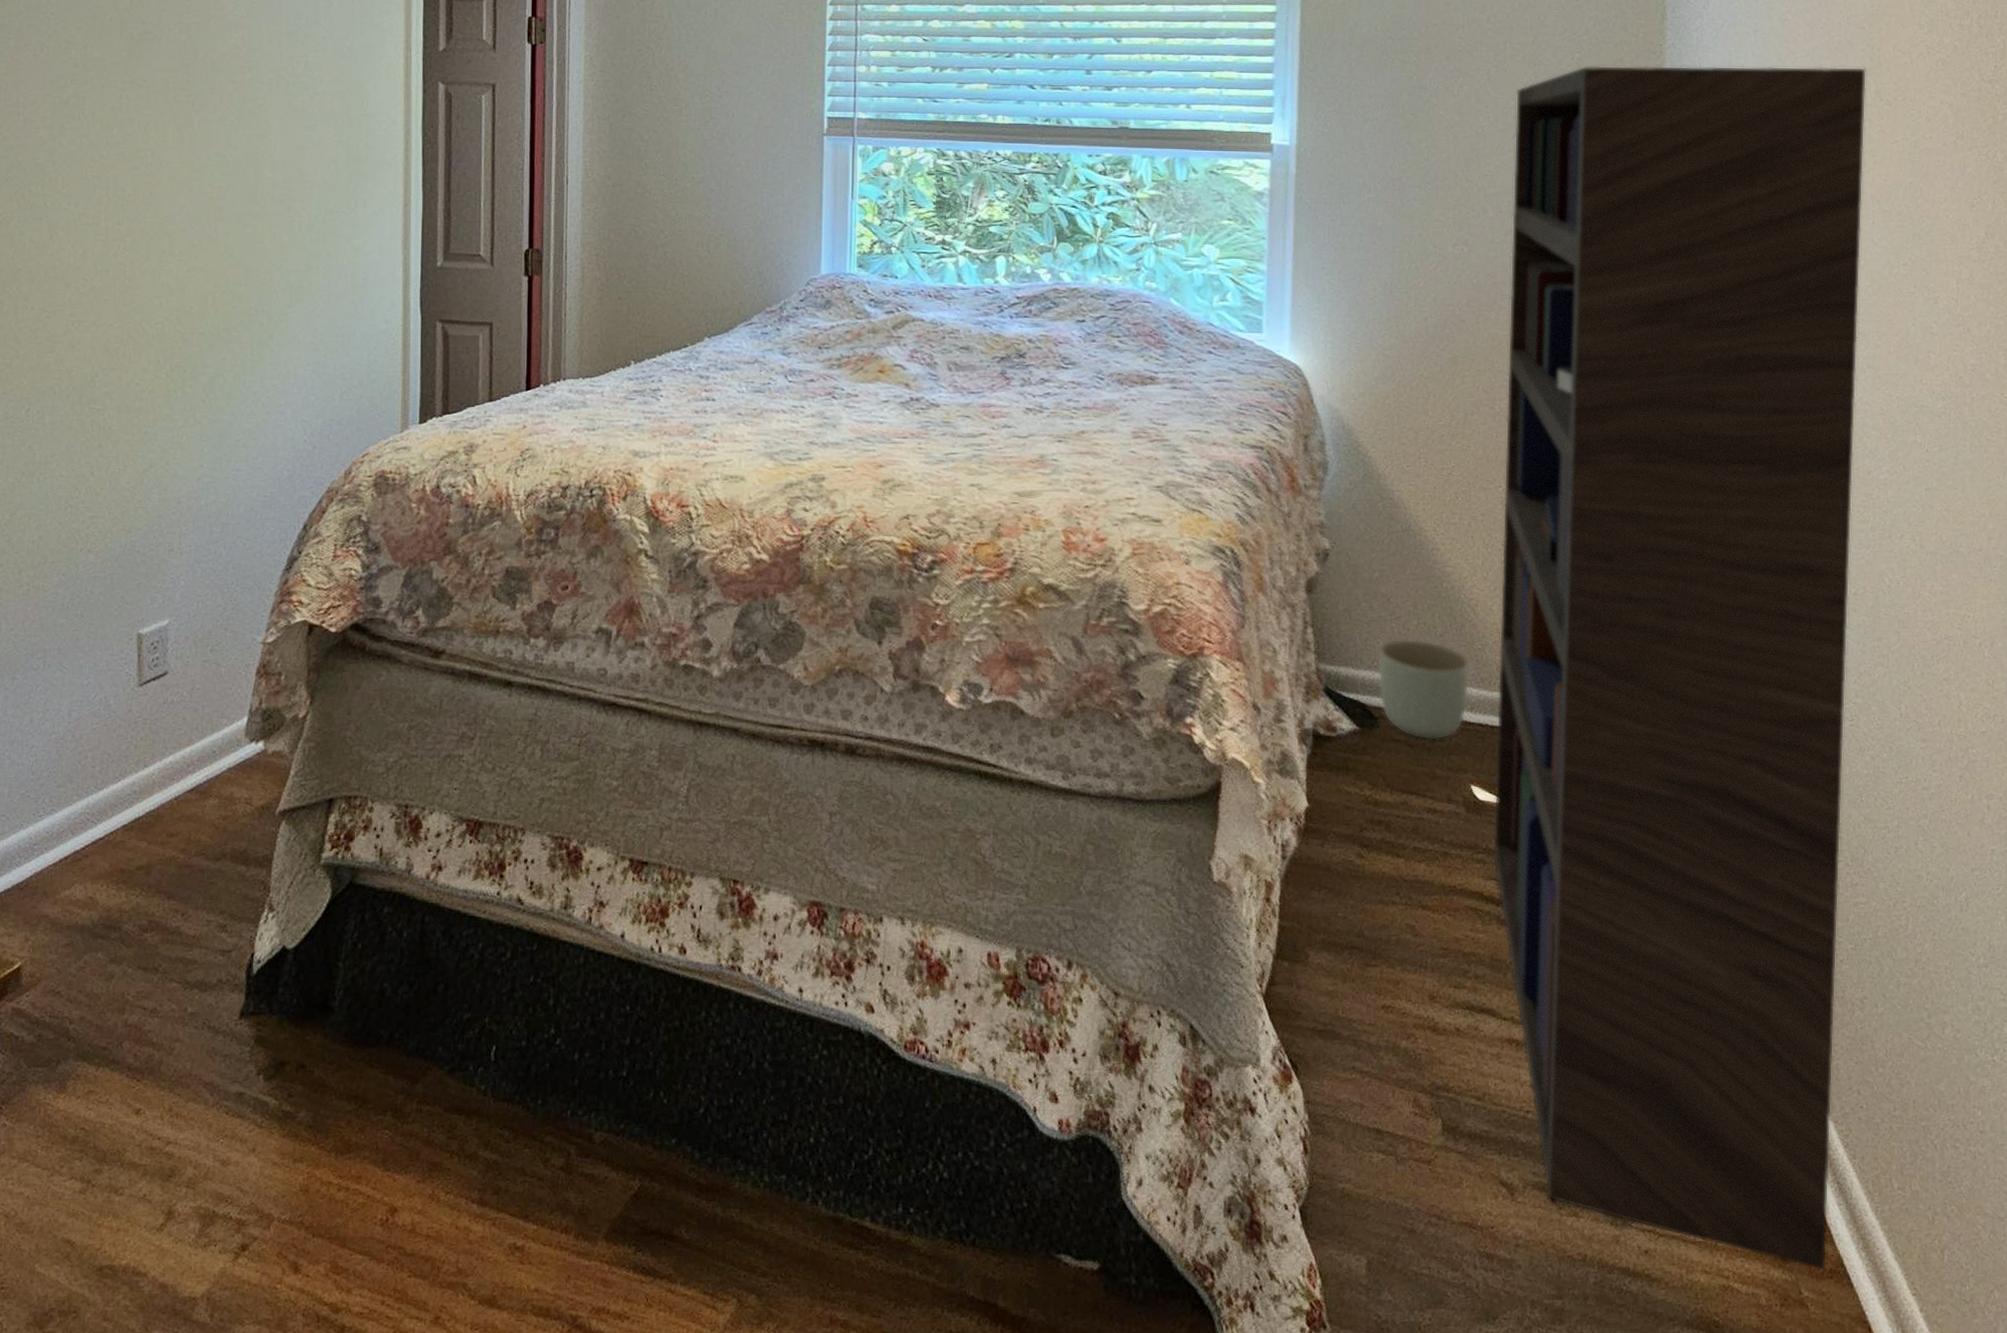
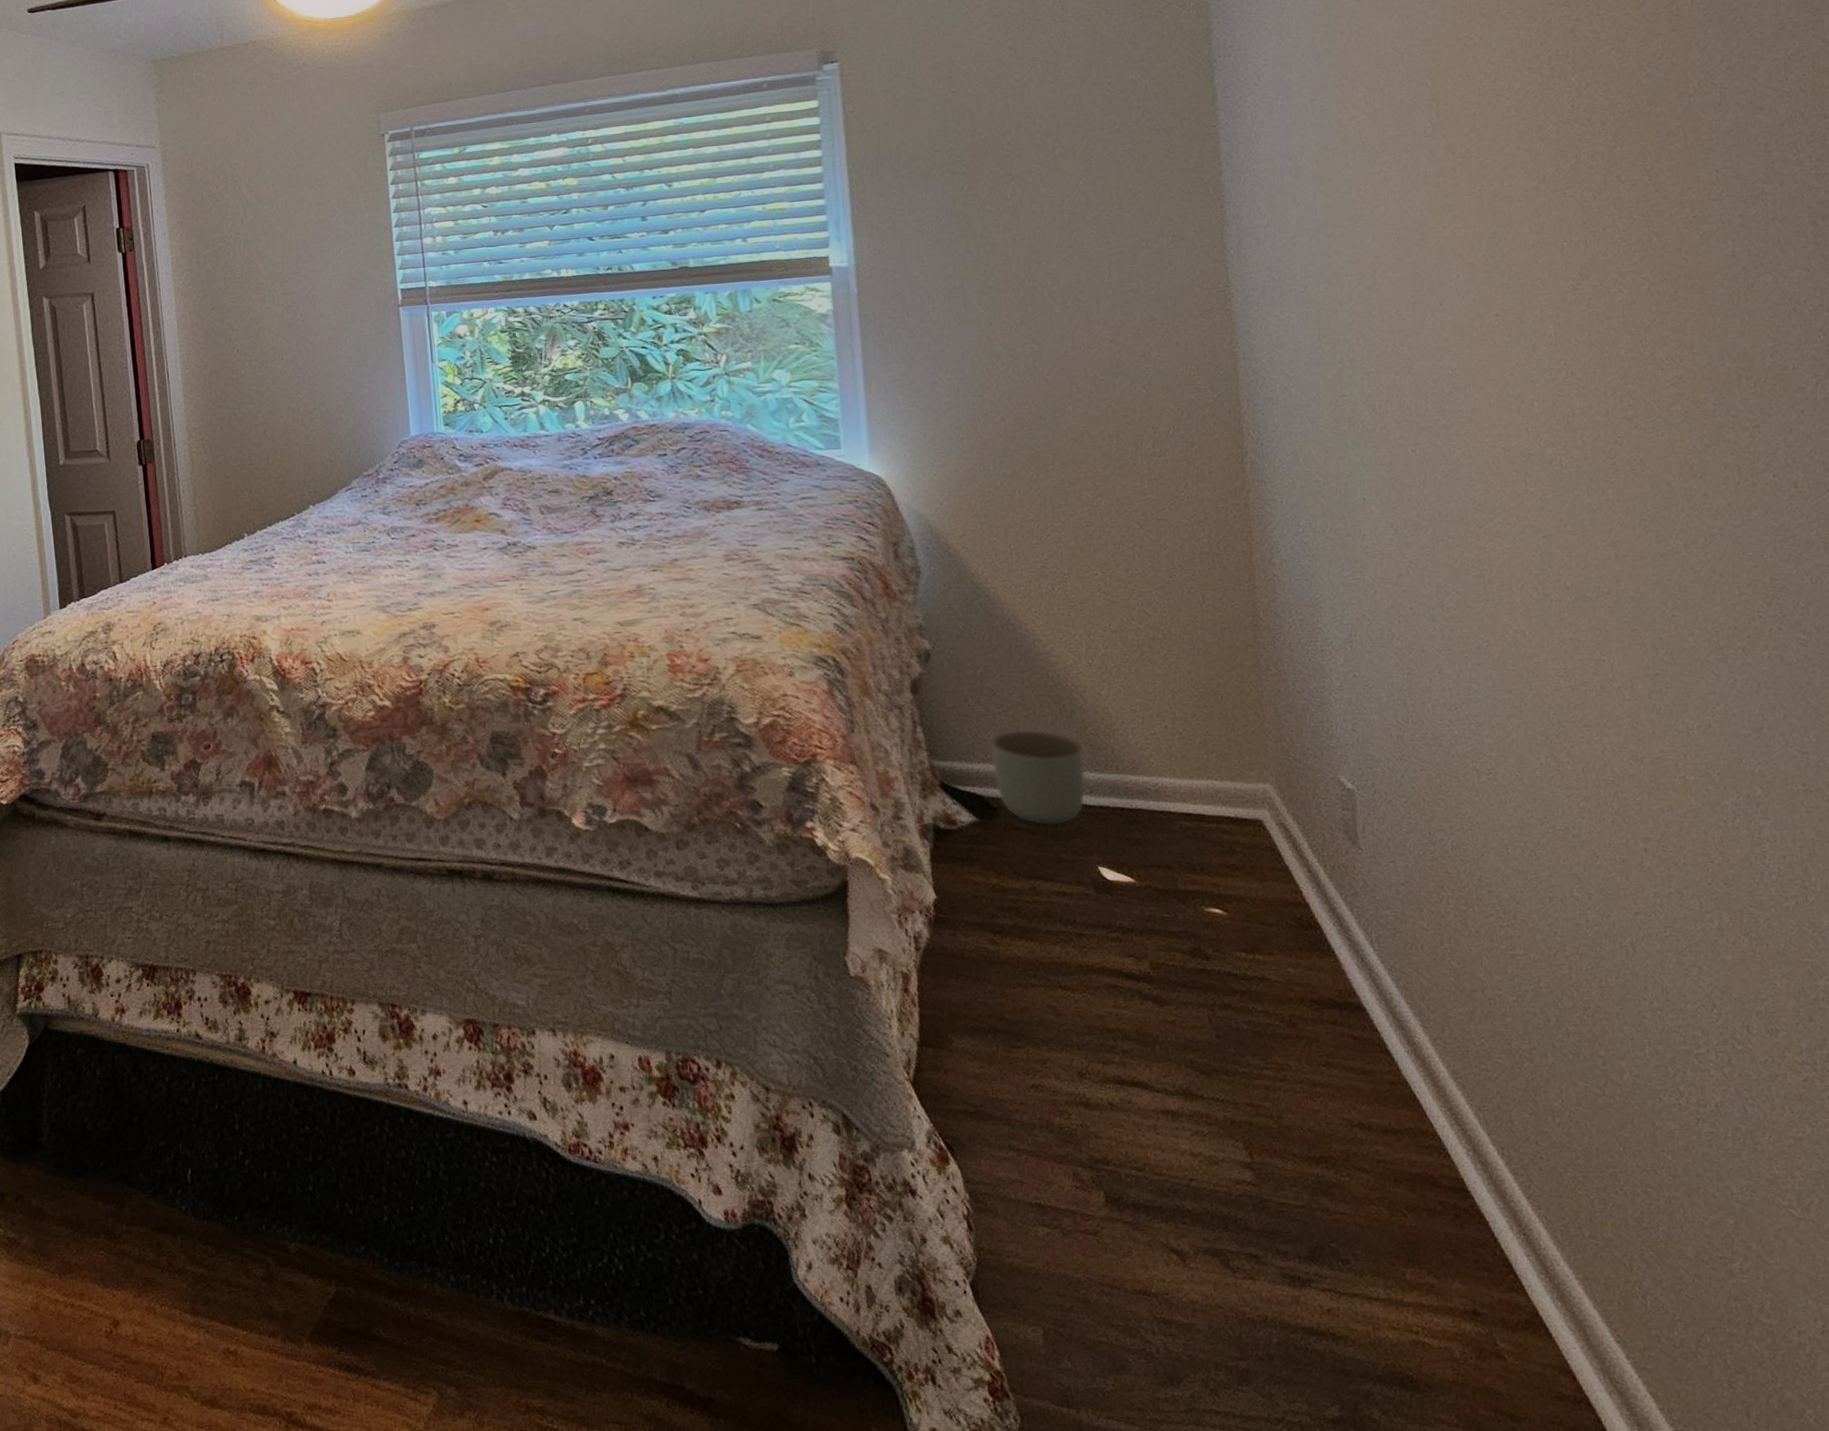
bookcase: present [1492,65,1867,1271] -> none [1070,123,1521,1322]

